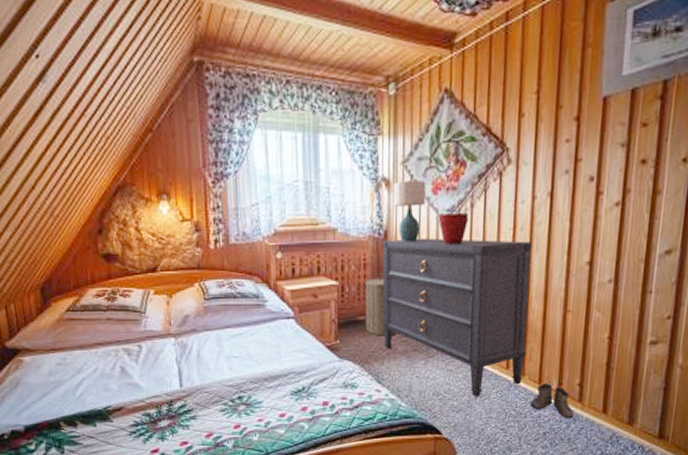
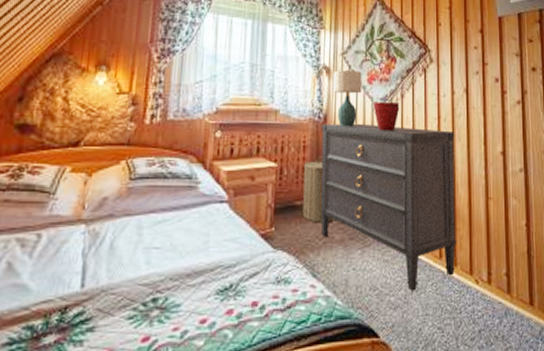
boots: present [529,383,575,419] -> none [463,274,506,313]

